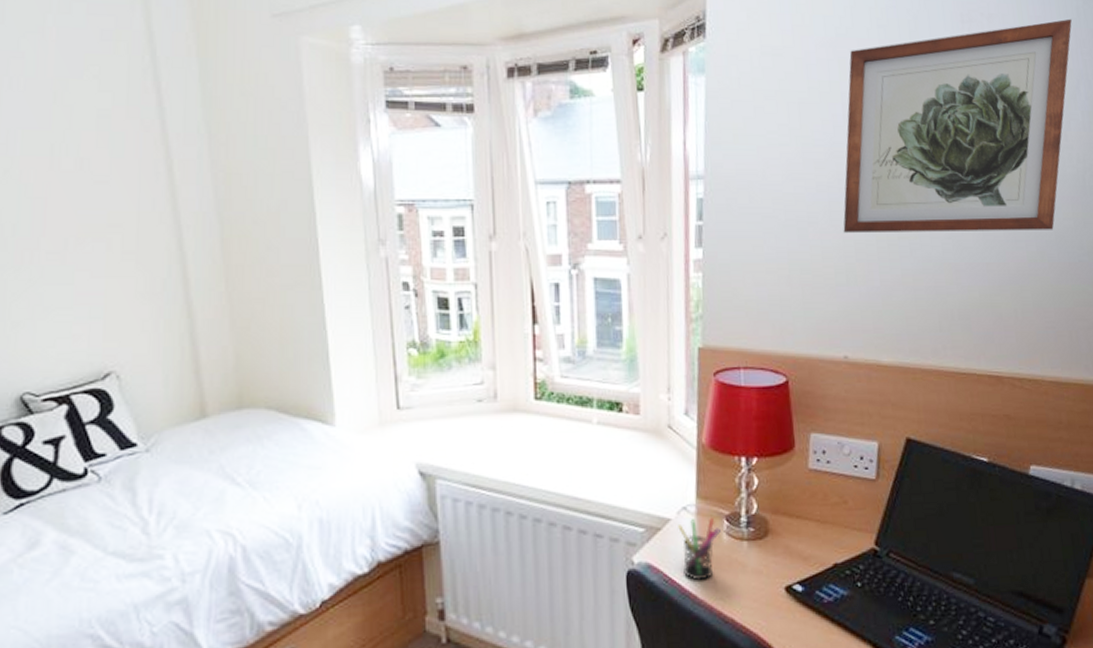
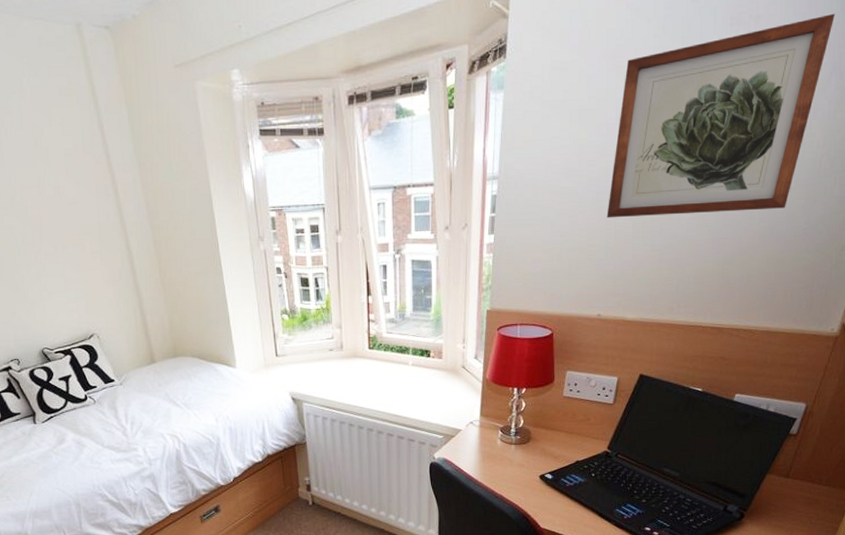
pen holder: present [678,516,721,581] -> none [466,428,496,471]

